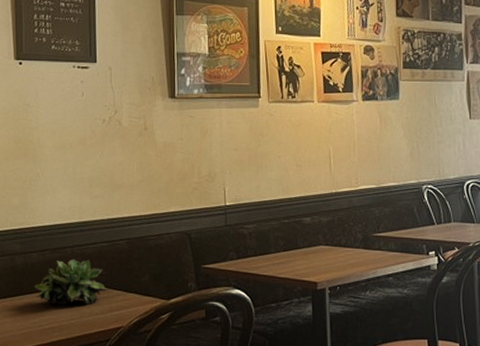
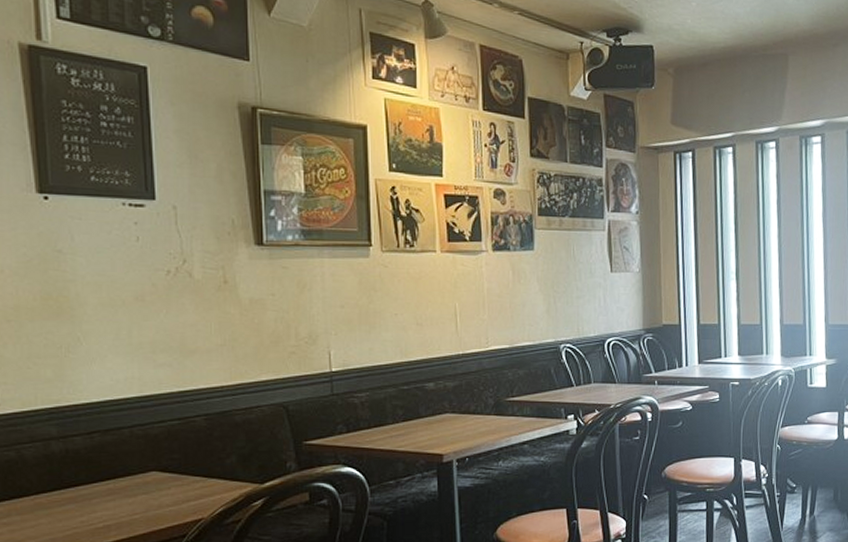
succulent plant: present [34,259,110,306] -> none [80,441,185,499]

